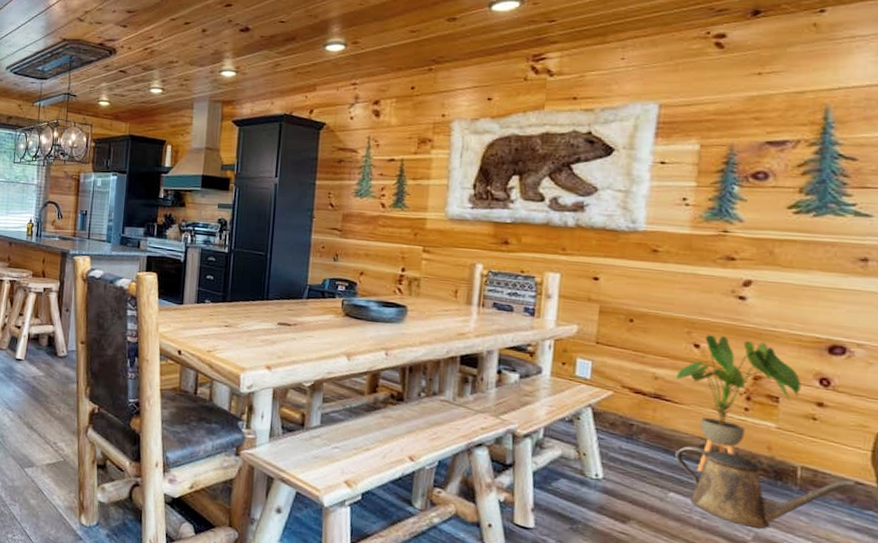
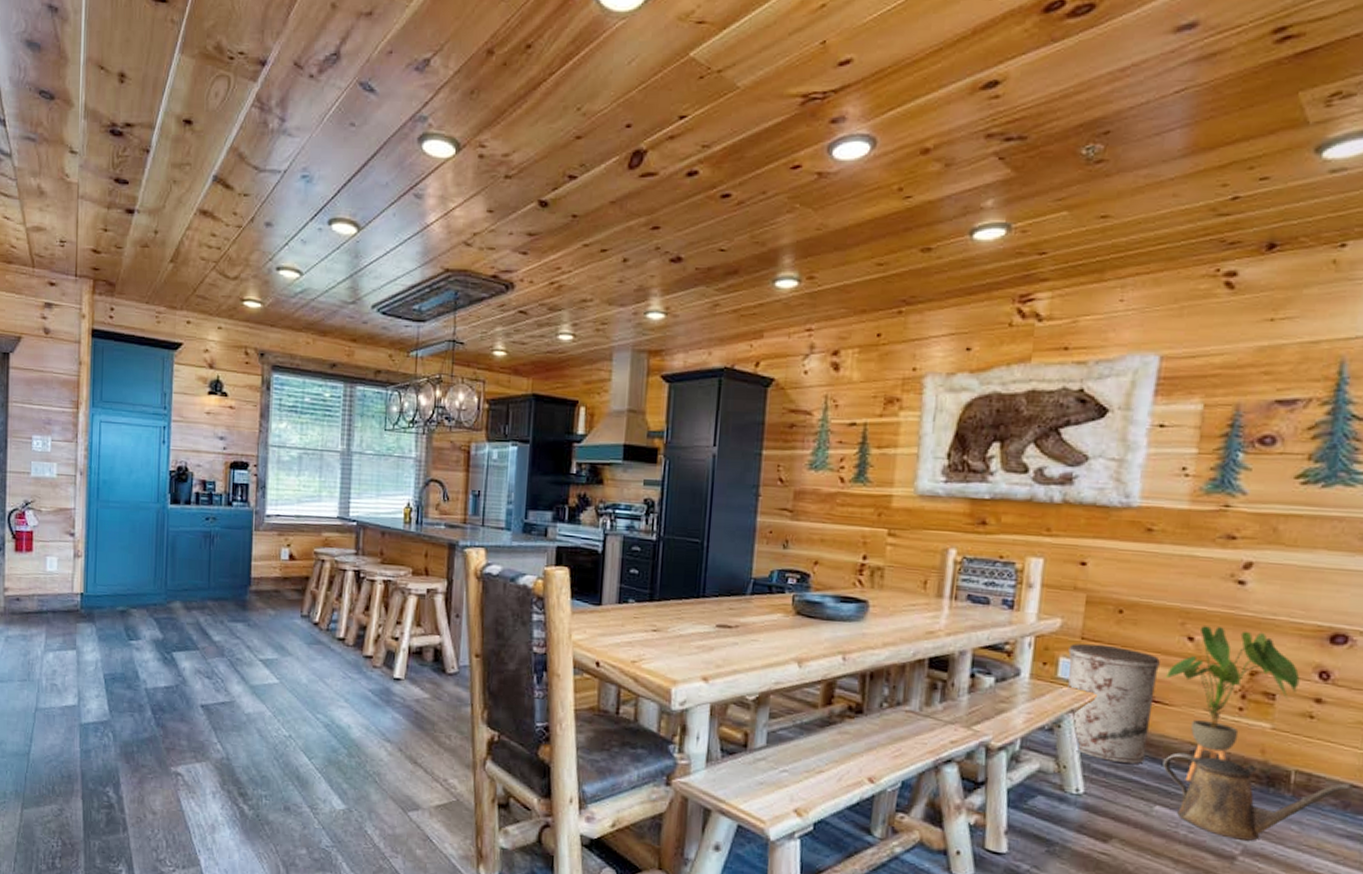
trash can: none [585,347,669,455] -> present [1067,643,1160,765]

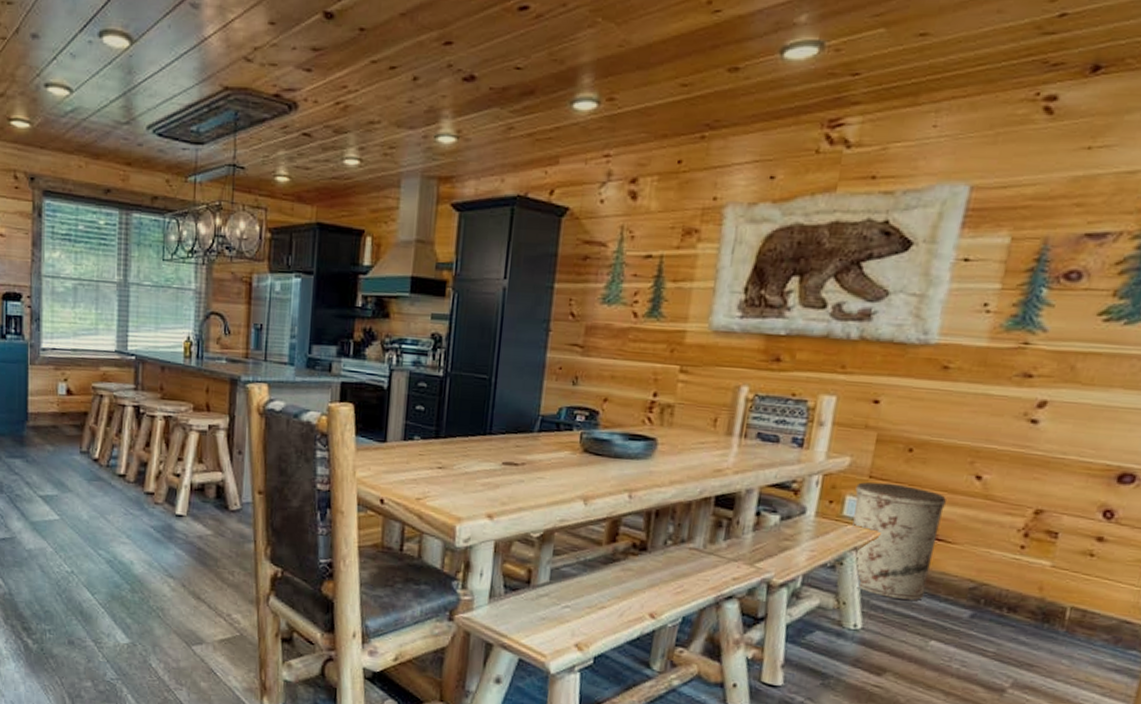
house plant: present [1163,626,1300,783] -> none [948,465,1085,619]
watering can: present [1163,752,1353,841] -> none [941,589,1126,674]

